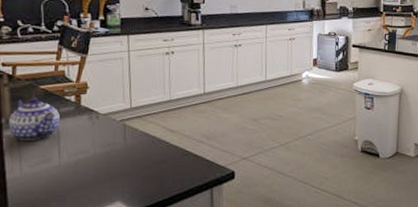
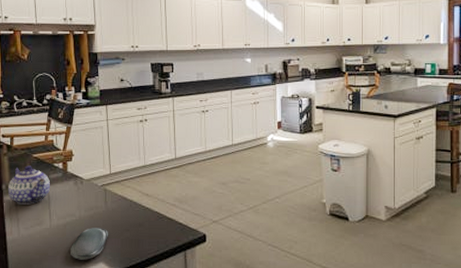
oval tray: none [82,165,127,199] -> present [69,228,108,260]

